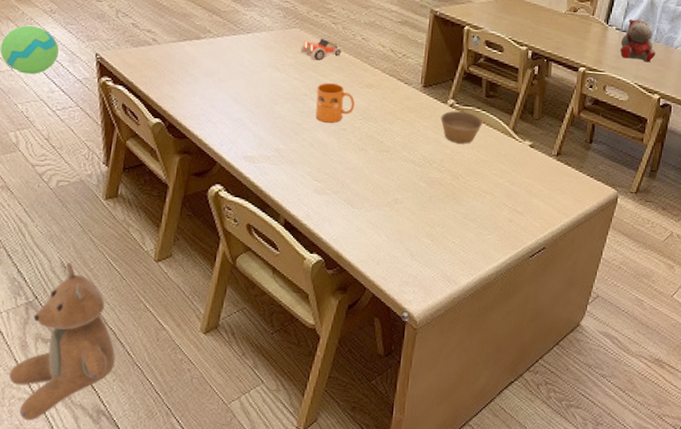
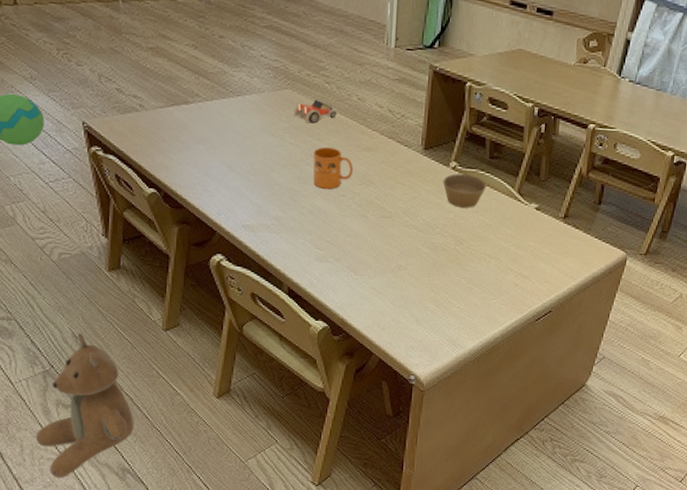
toy animal: present [619,19,655,63] -> none [632,69,671,117]

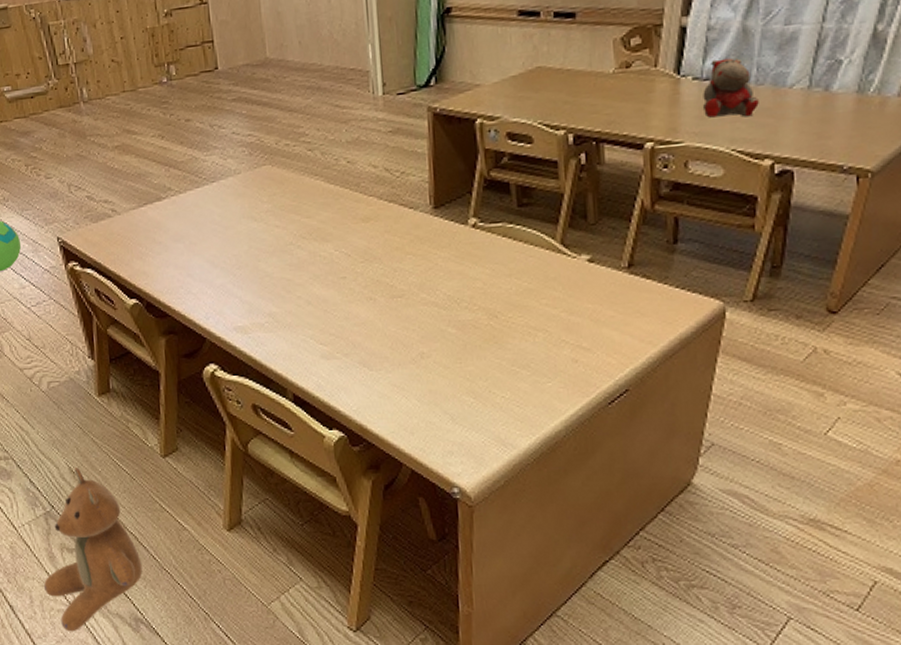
toy car: present [294,99,337,124] -> none [276,171,325,200]
mug: present [313,146,354,189] -> none [303,223,353,273]
bowl: present [443,174,487,208] -> none [462,230,520,273]
toy animal: none [632,69,671,117] -> present [702,58,759,118]

